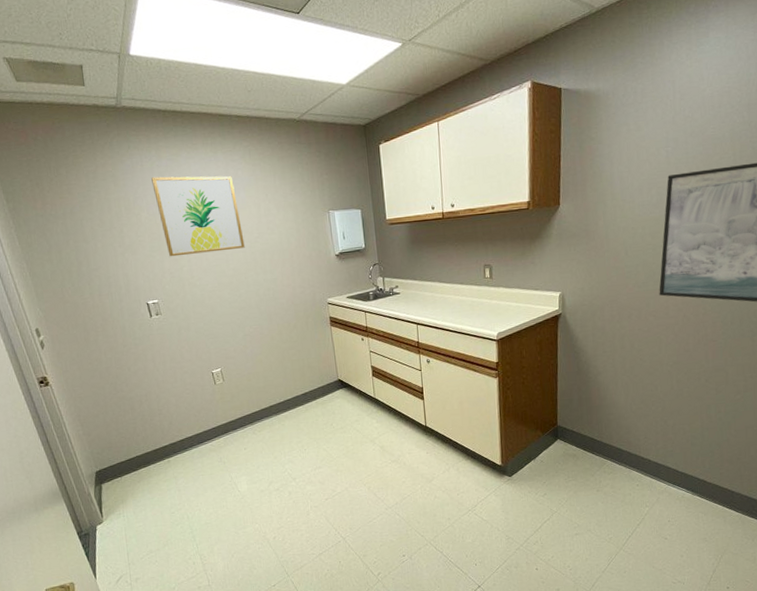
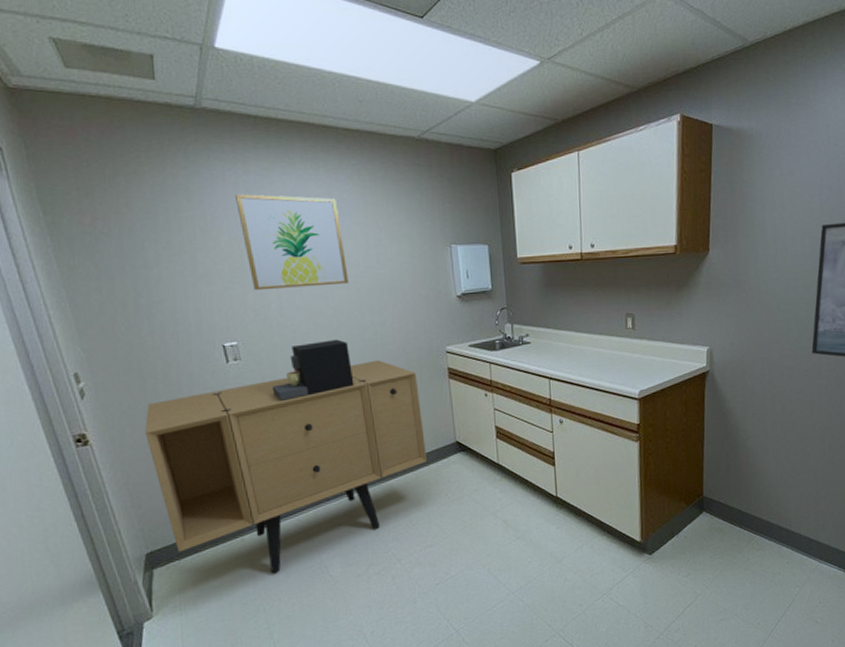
sideboard: none [90,312,315,489] -> present [145,360,428,574]
coffee maker: none [186,295,253,348] -> present [271,339,355,401]

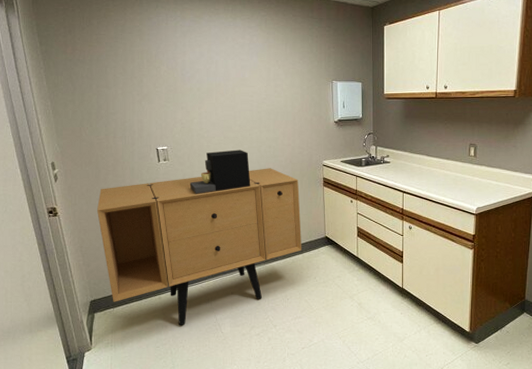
wall art: present [235,194,349,291] -> none [174,35,252,109]

